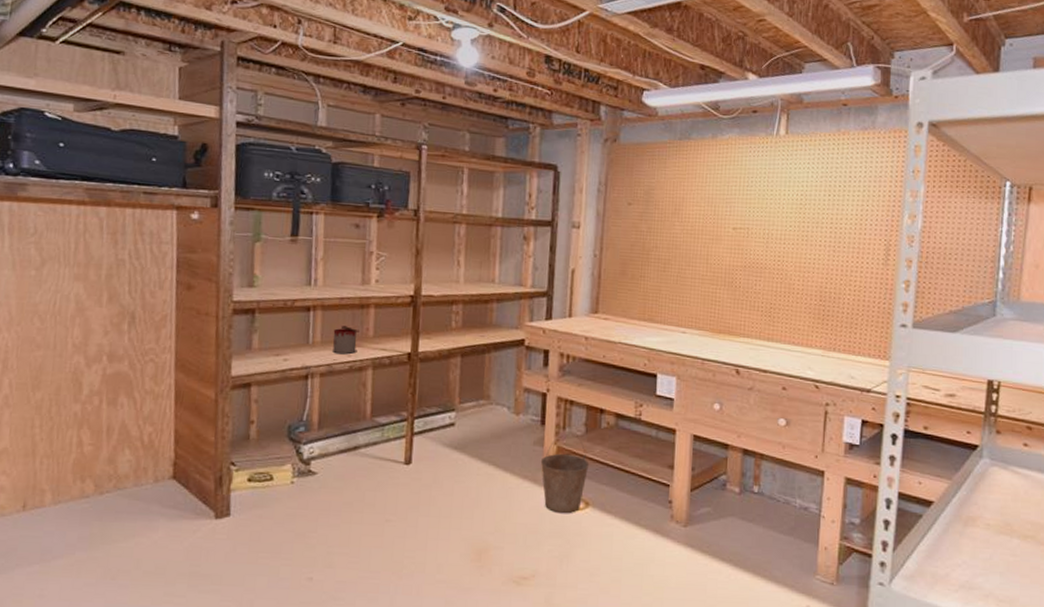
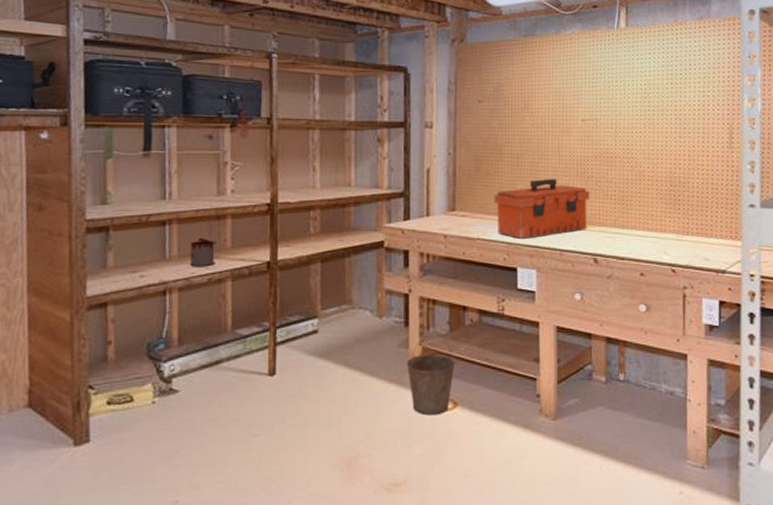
toolbox: none [637,286,736,346] -> present [494,178,590,239]

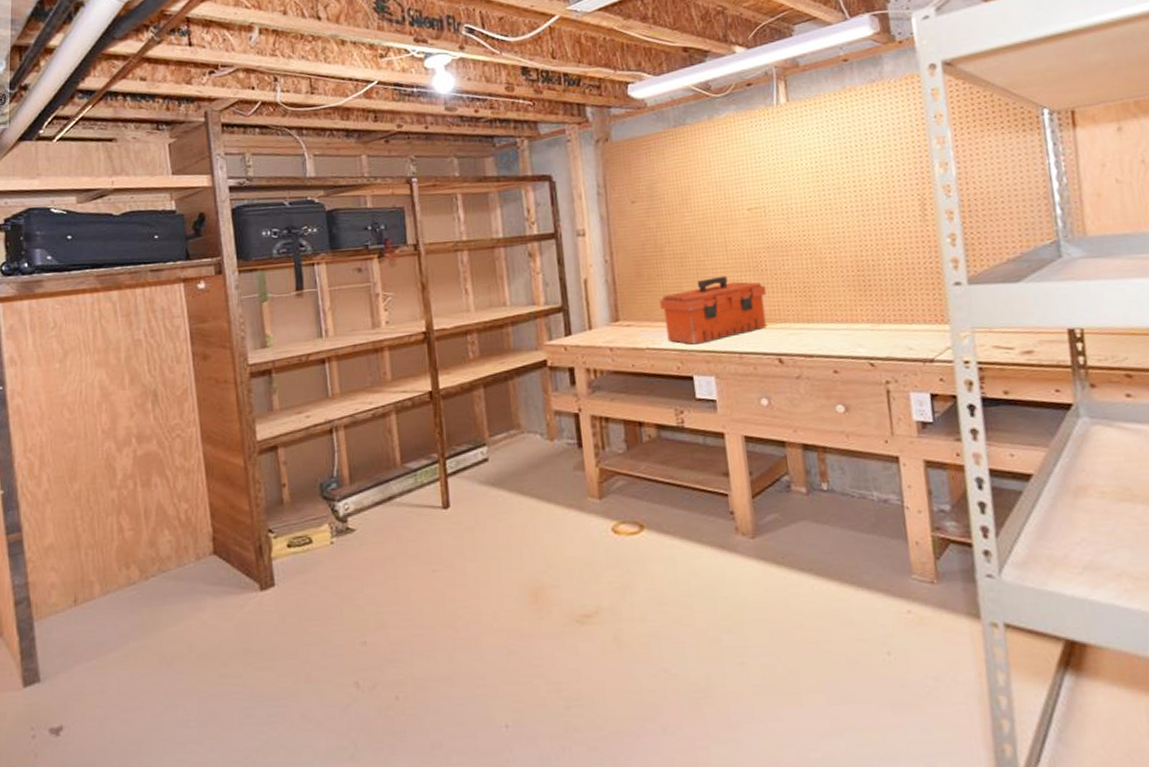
paint can: present [190,238,217,267] -> none [351,373,377,403]
bucket: present [406,333,456,416] -> none [584,452,637,541]

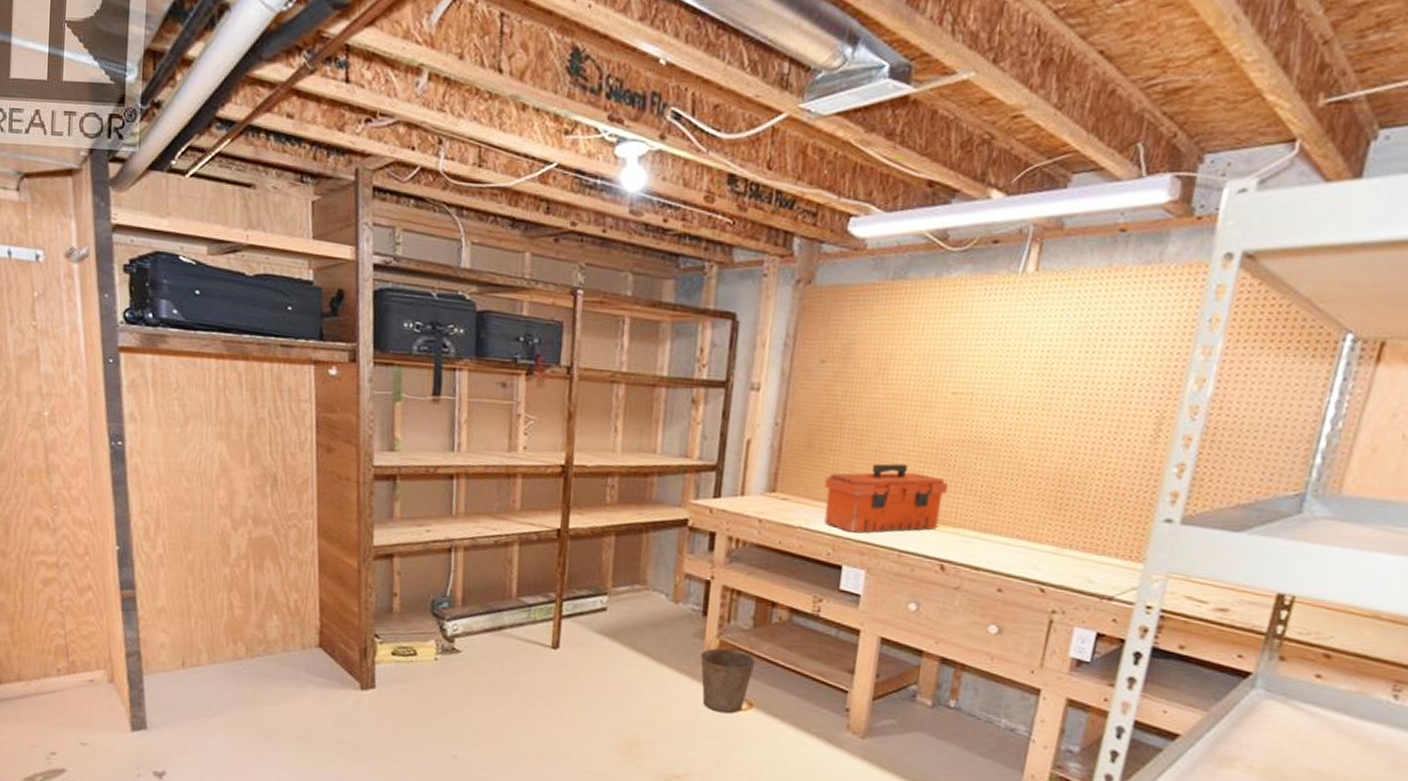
bucket: none [584,452,637,541] -> present [700,626,756,714]

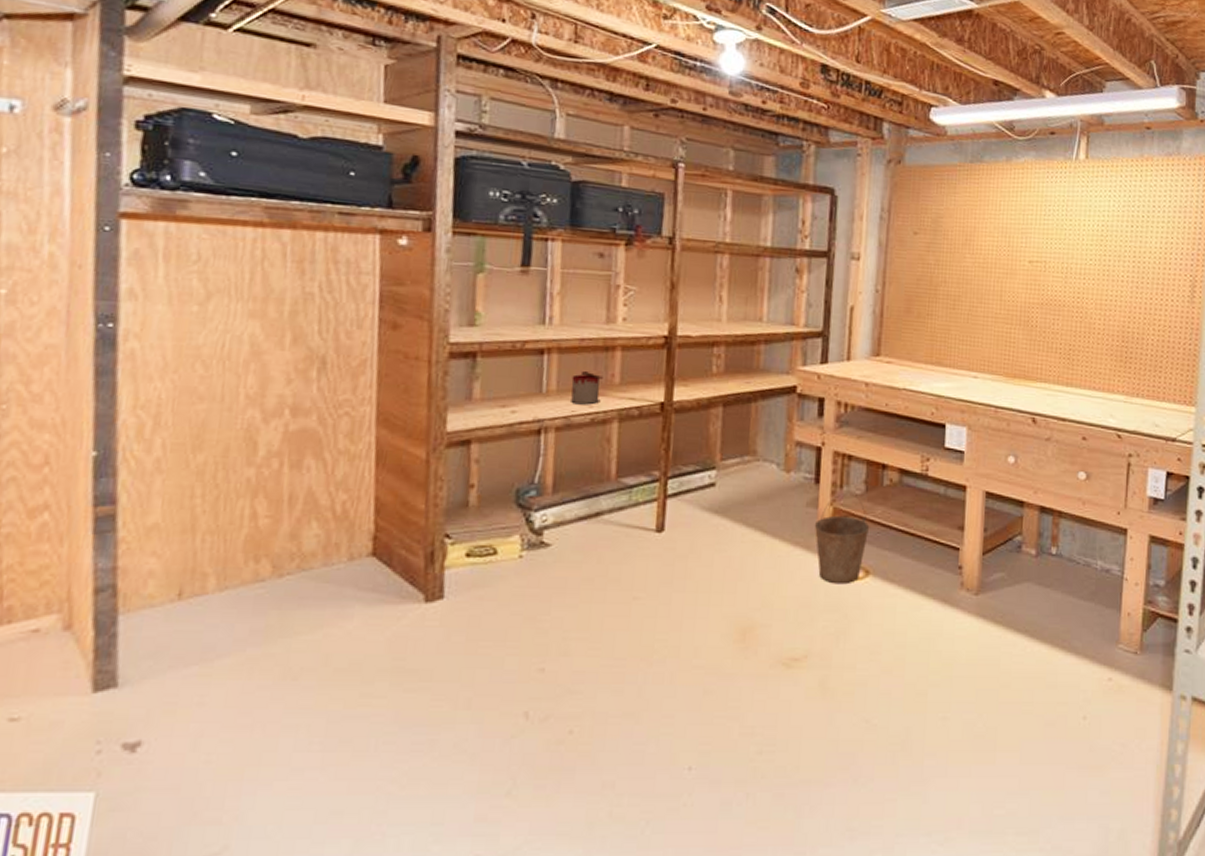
paint can: none [477,496,505,528] -> present [571,371,603,405]
toolbox: present [824,463,948,534] -> none [924,325,1033,392]

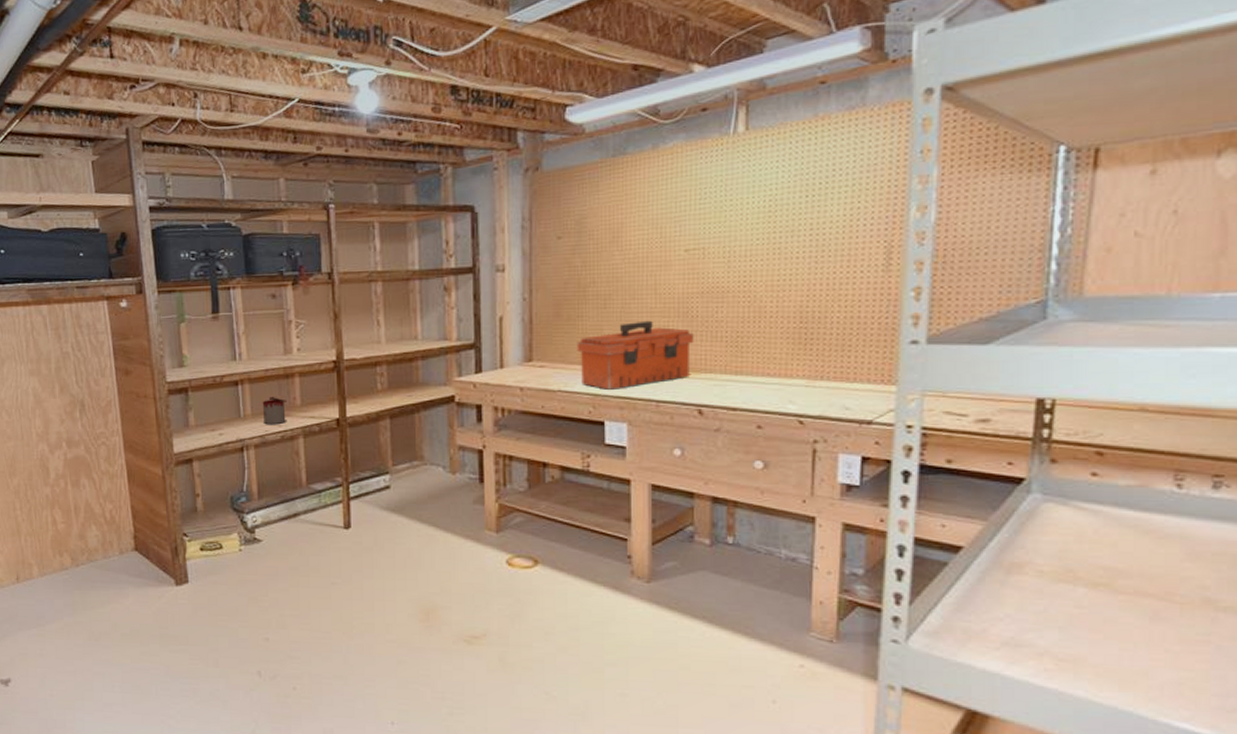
bucket: present [814,492,870,585] -> none [482,490,536,573]
toolbox: none [924,325,1033,392] -> present [576,320,694,390]

